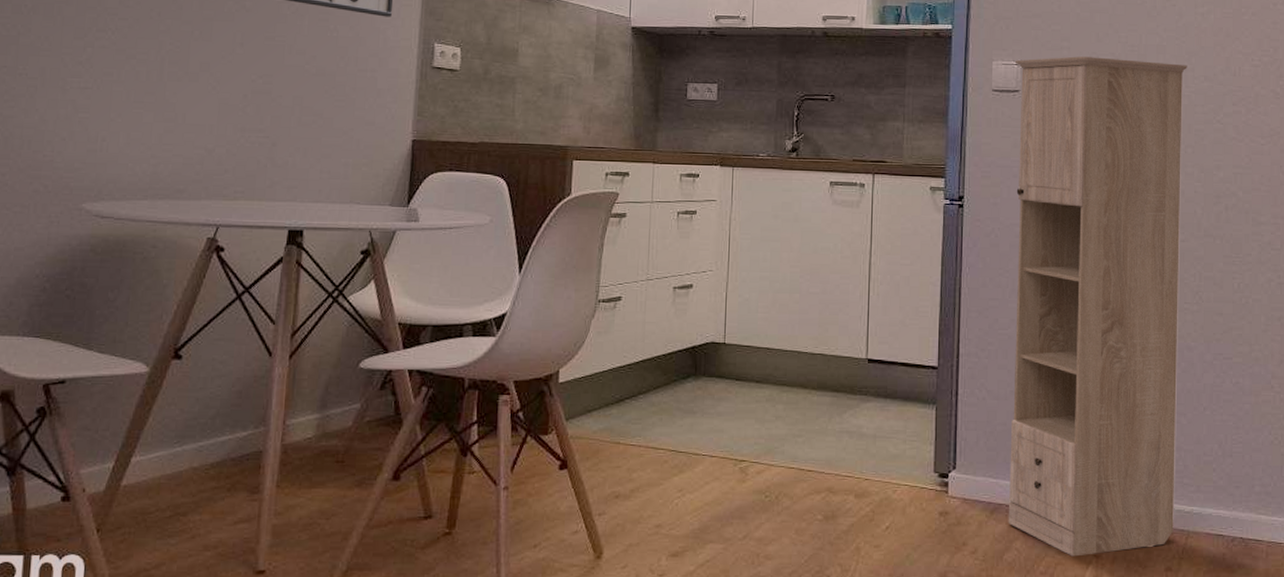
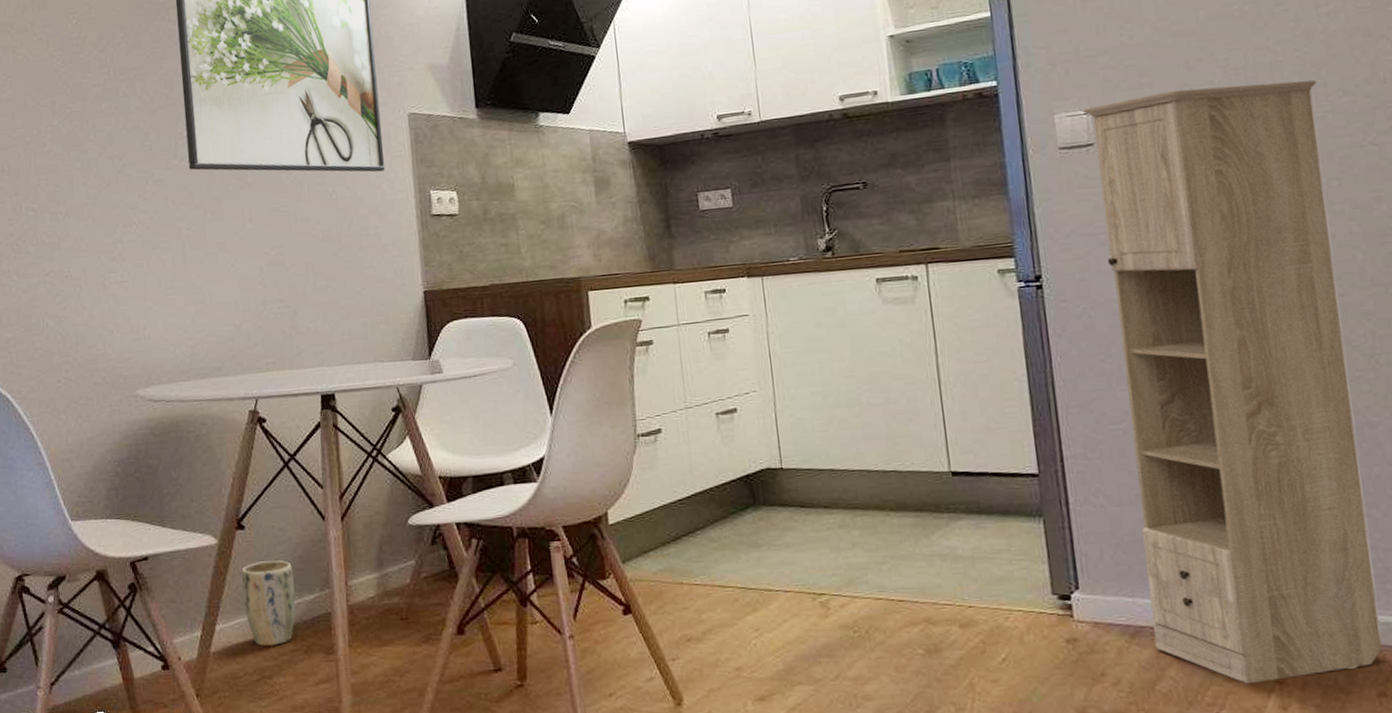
plant pot: none [167,394,228,482] -> present [241,560,296,646]

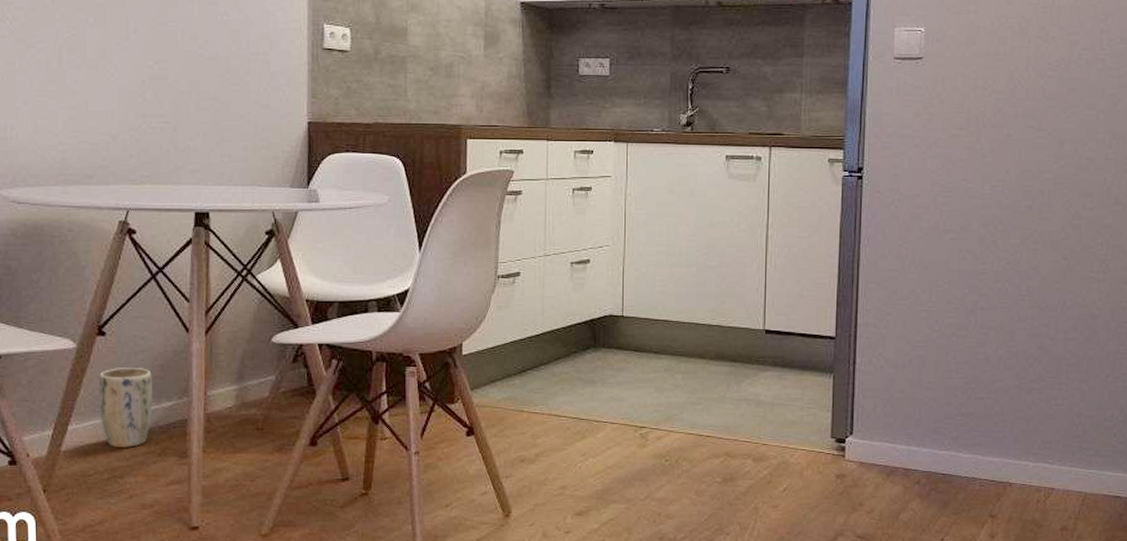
storage cabinet: present [1082,80,1383,684] -> none [904,20,1103,517]

